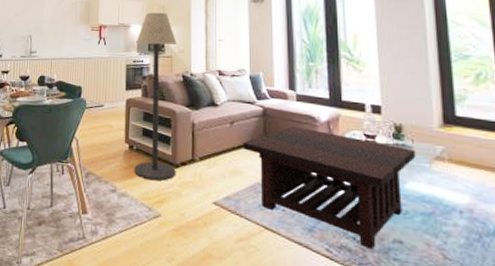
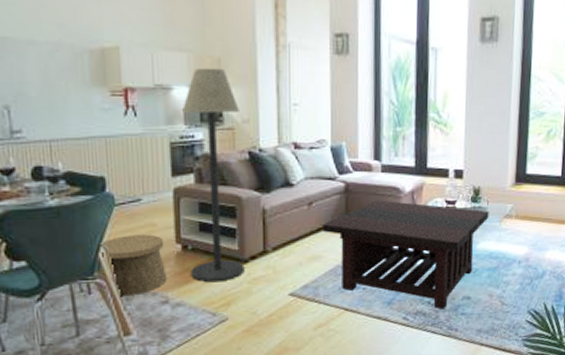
basket: none [72,132,117,181] -> present [99,234,168,296]

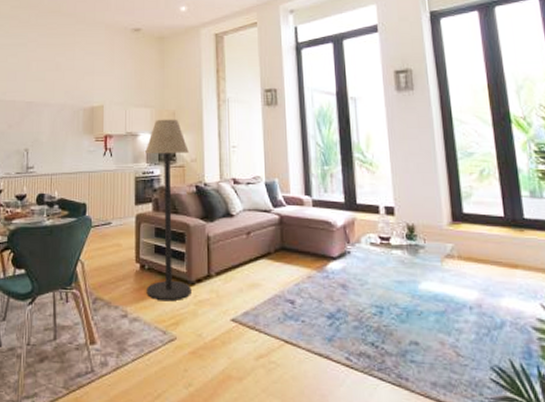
basket: present [99,234,168,296] -> none [76,253,128,307]
coffee table: present [323,200,489,309] -> none [260,233,428,353]

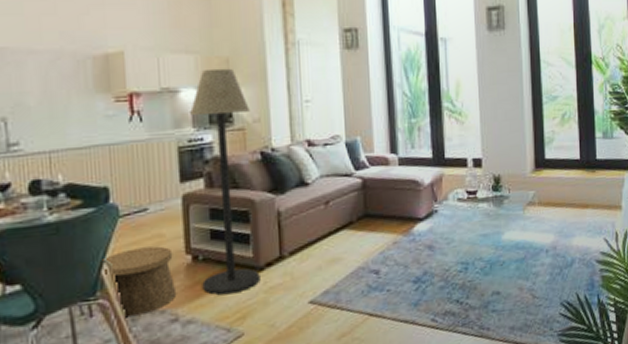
basket: none [76,253,128,307] -> present [101,246,177,316]

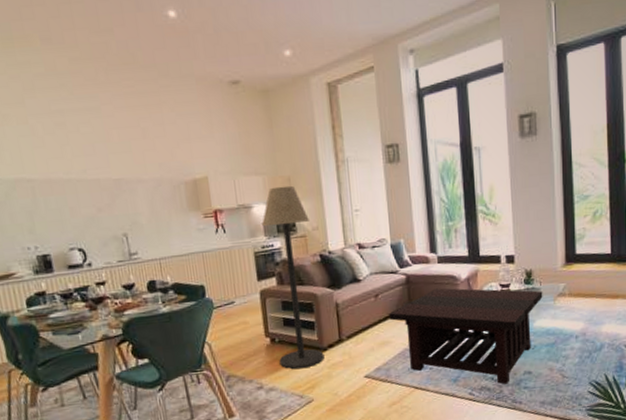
basket: present [101,246,177,316] -> none [204,331,261,384]
coffee table: none [341,194,512,308] -> present [389,288,543,384]

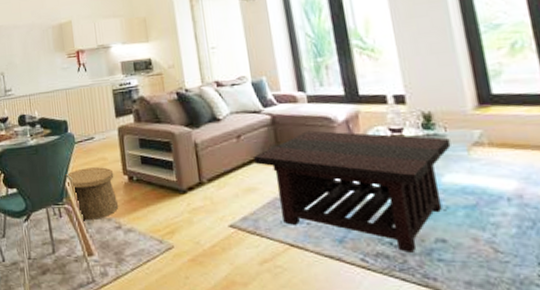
basket: none [204,331,261,384] -> present [66,167,119,220]
floor lamp: present [262,185,325,369] -> none [119,26,184,211]

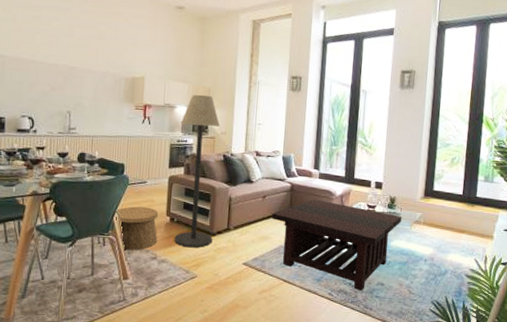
floor lamp: none [119,26,184,211] -> present [174,94,220,248]

